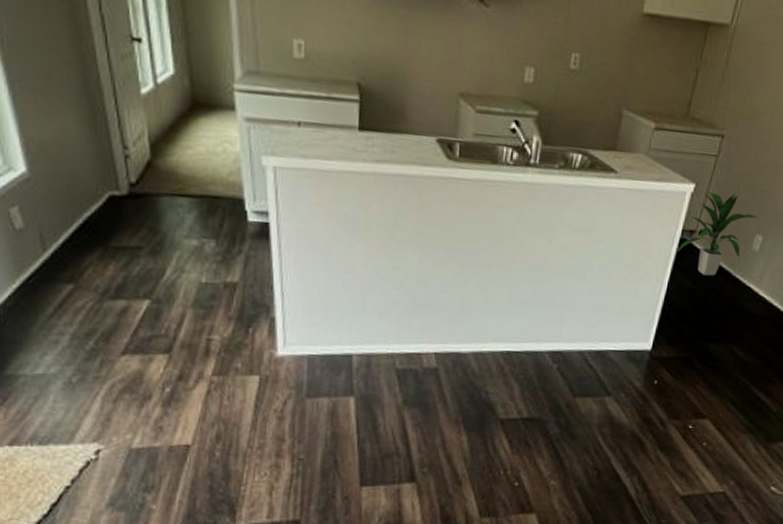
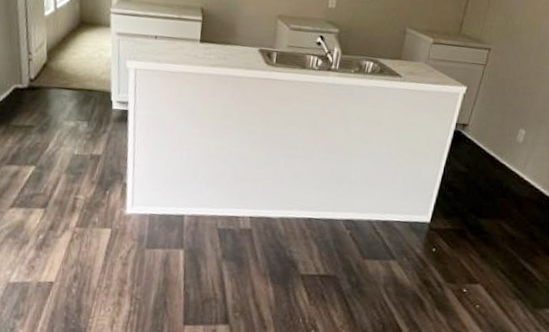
indoor plant: present [676,190,760,276] -> none [451,92,523,162]

